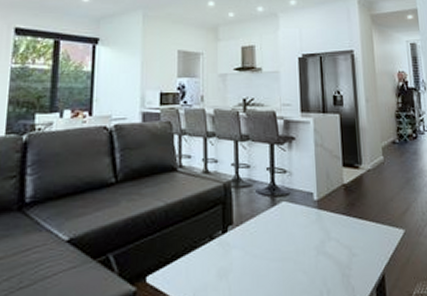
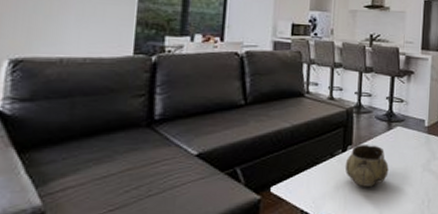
decorative bowl: none [226,223,277,275] -> present [344,144,389,187]

